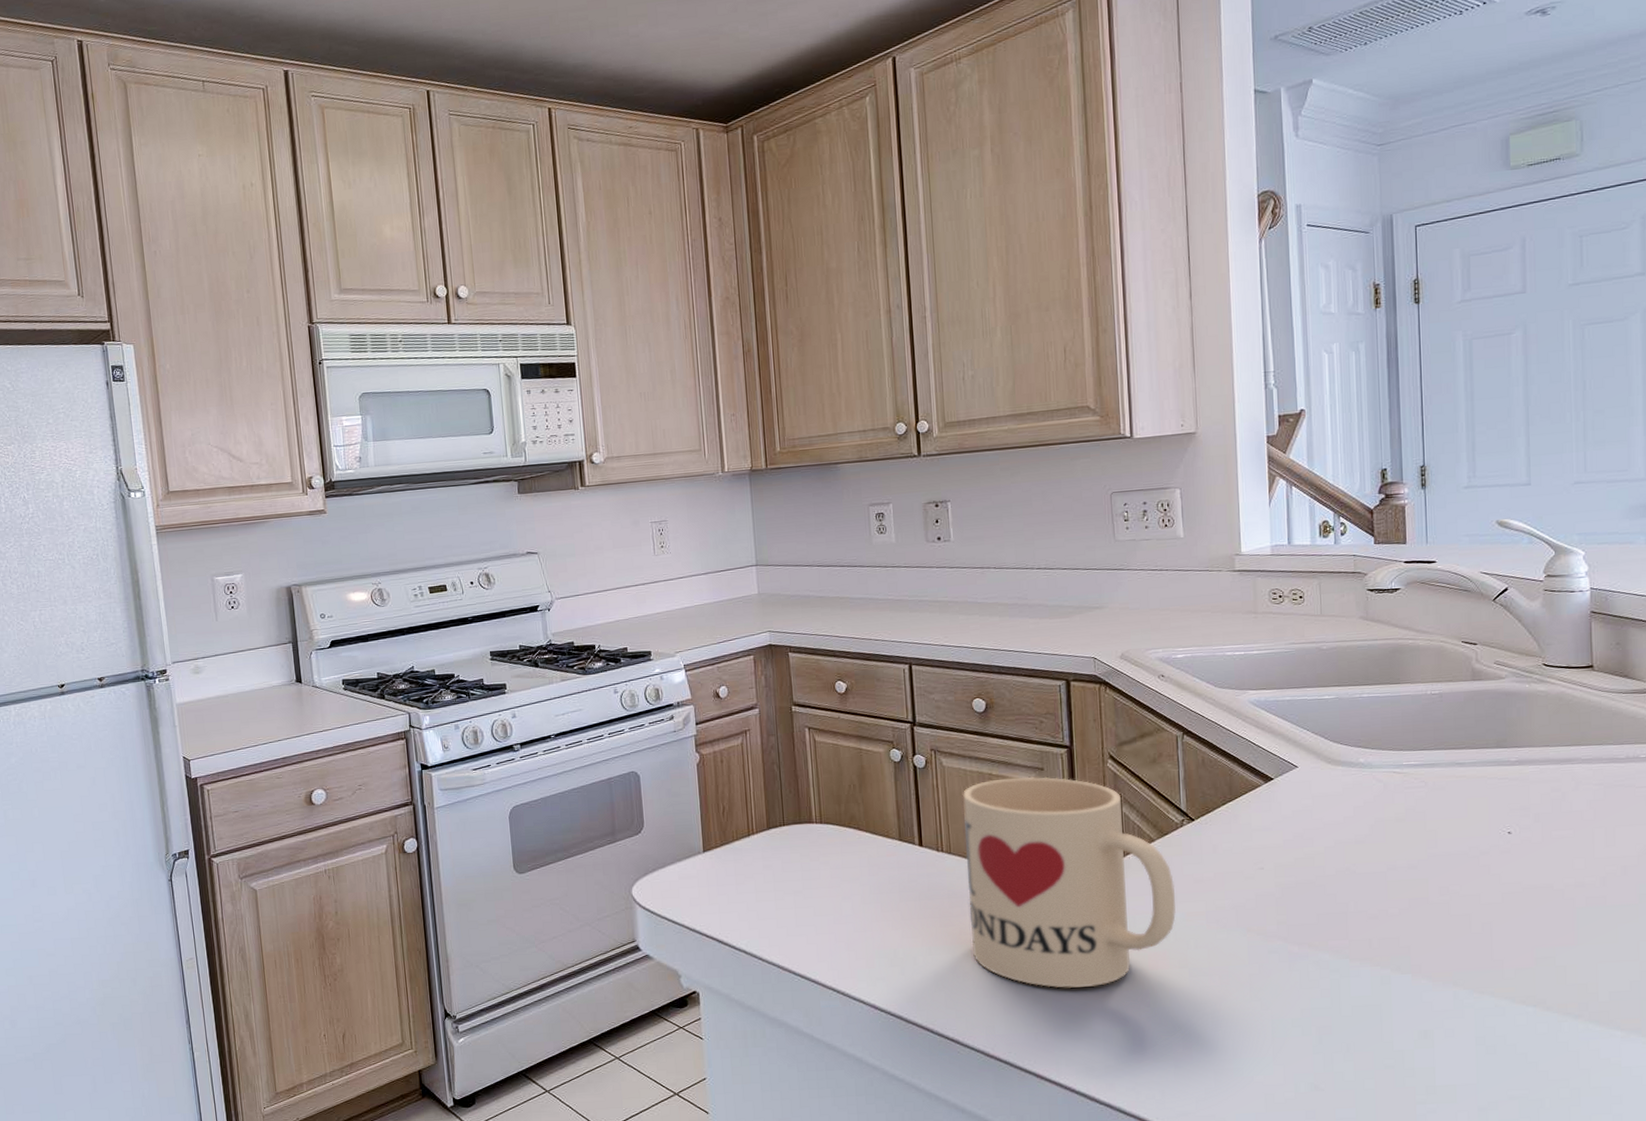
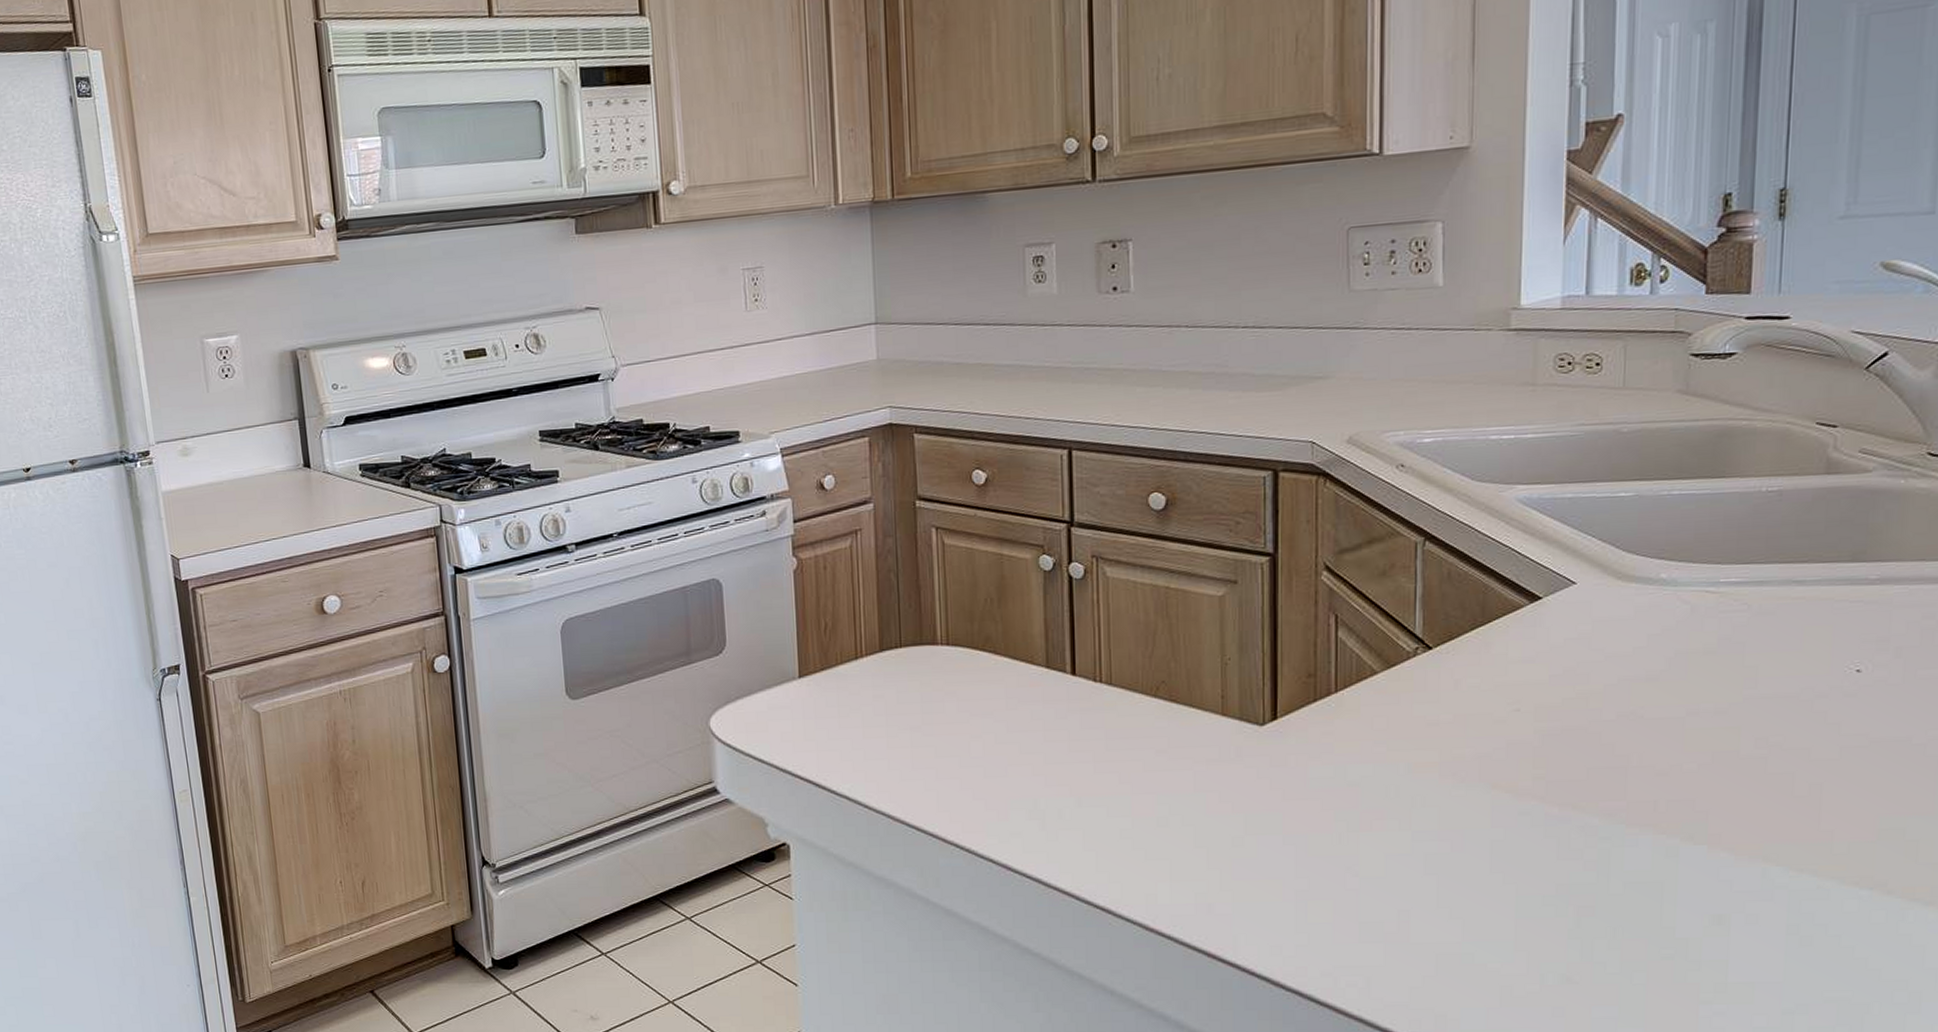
mug: present [963,776,1176,988] -> none [1130,591,1400,851]

